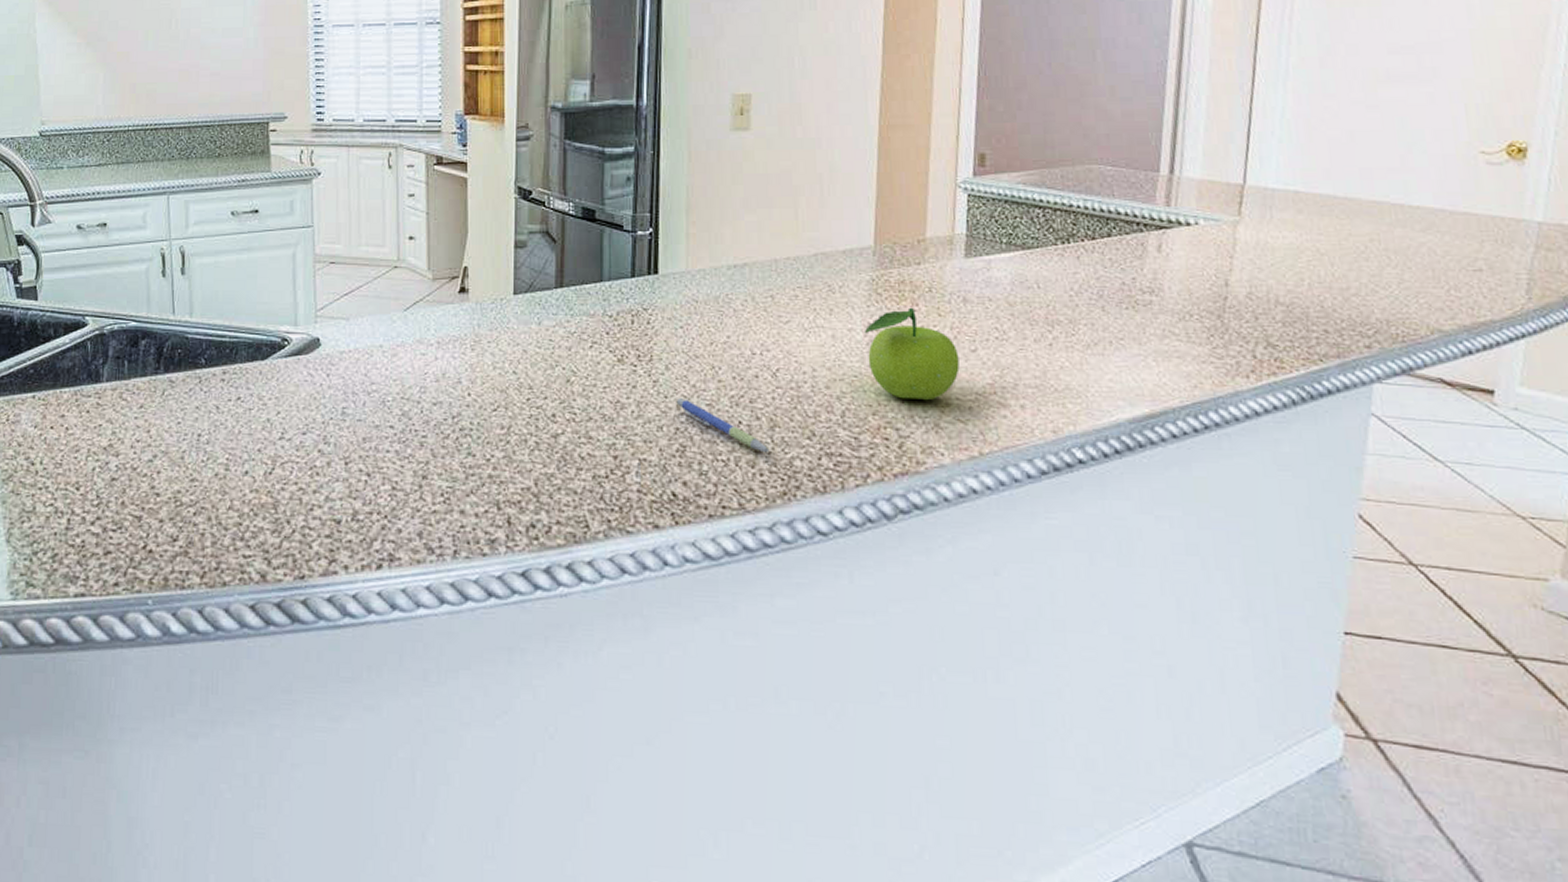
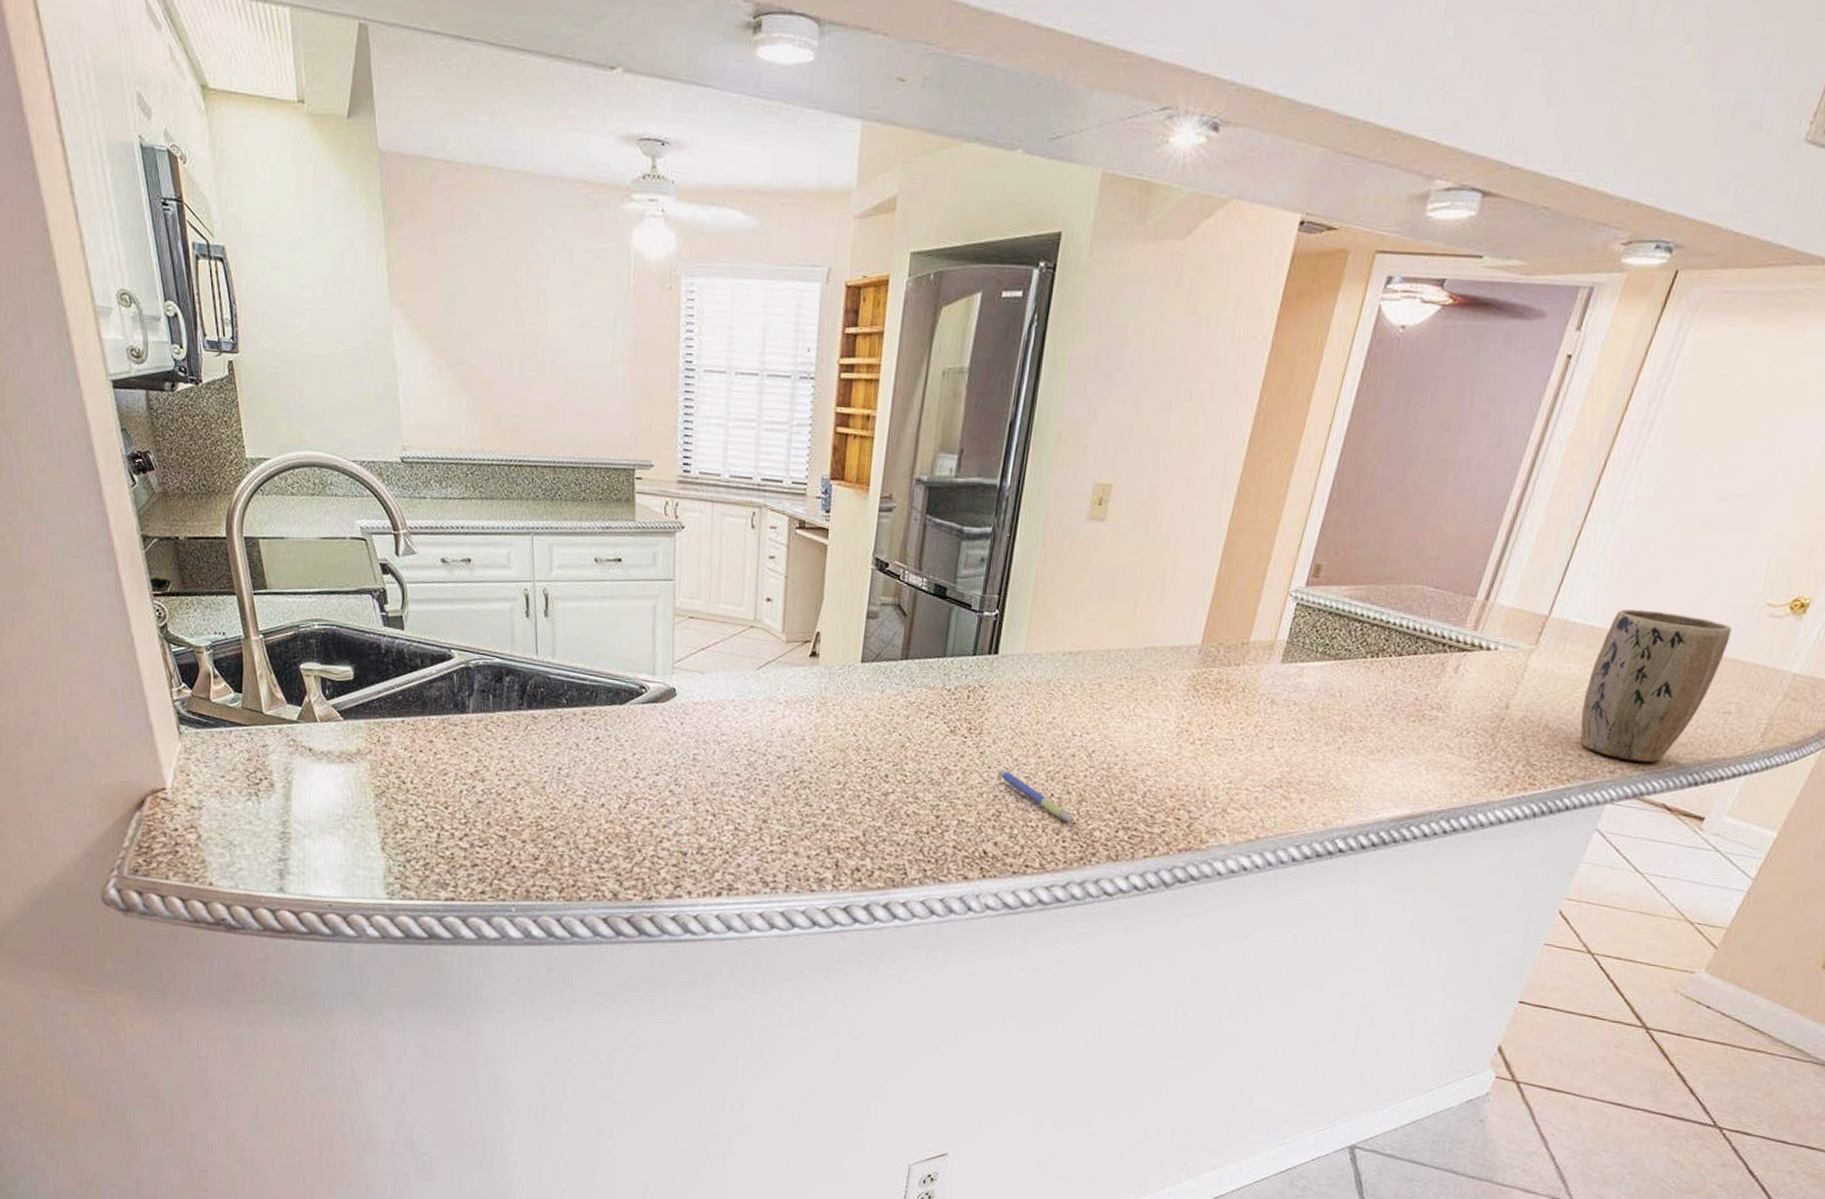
fruit: present [863,307,960,401] -> none [1175,704,1257,789]
plant pot: none [1309,169,1453,333] -> present [1579,608,1732,763]

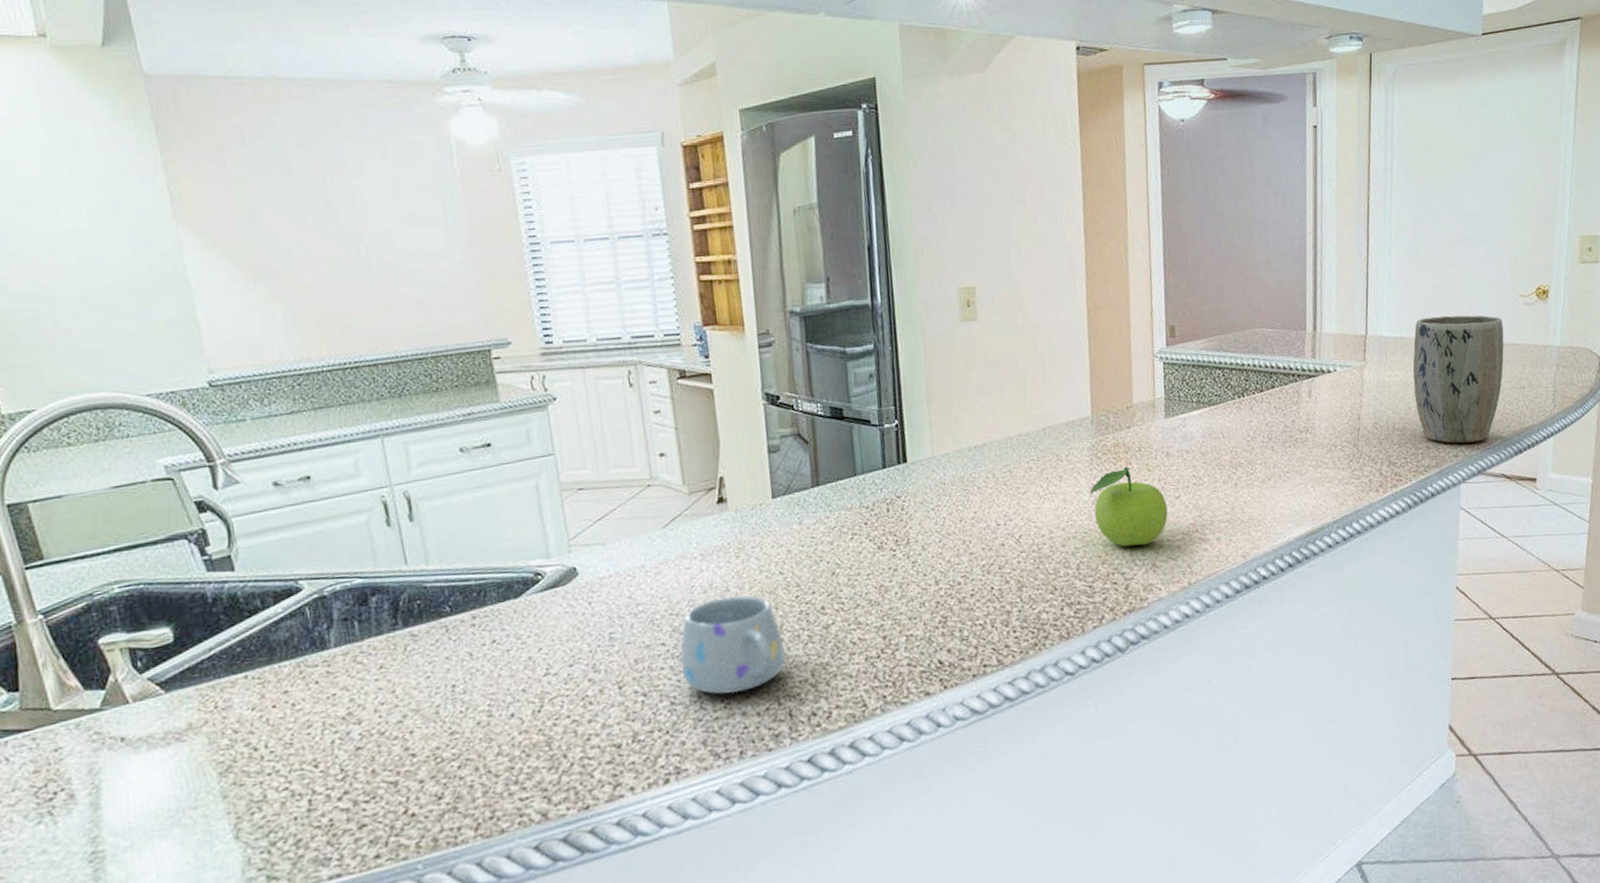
mug: none [749,744,844,834] -> present [680,595,785,695]
pen: present [998,769,1075,823] -> none [934,574,1020,612]
fruit: none [1175,704,1257,789] -> present [1089,466,1168,547]

